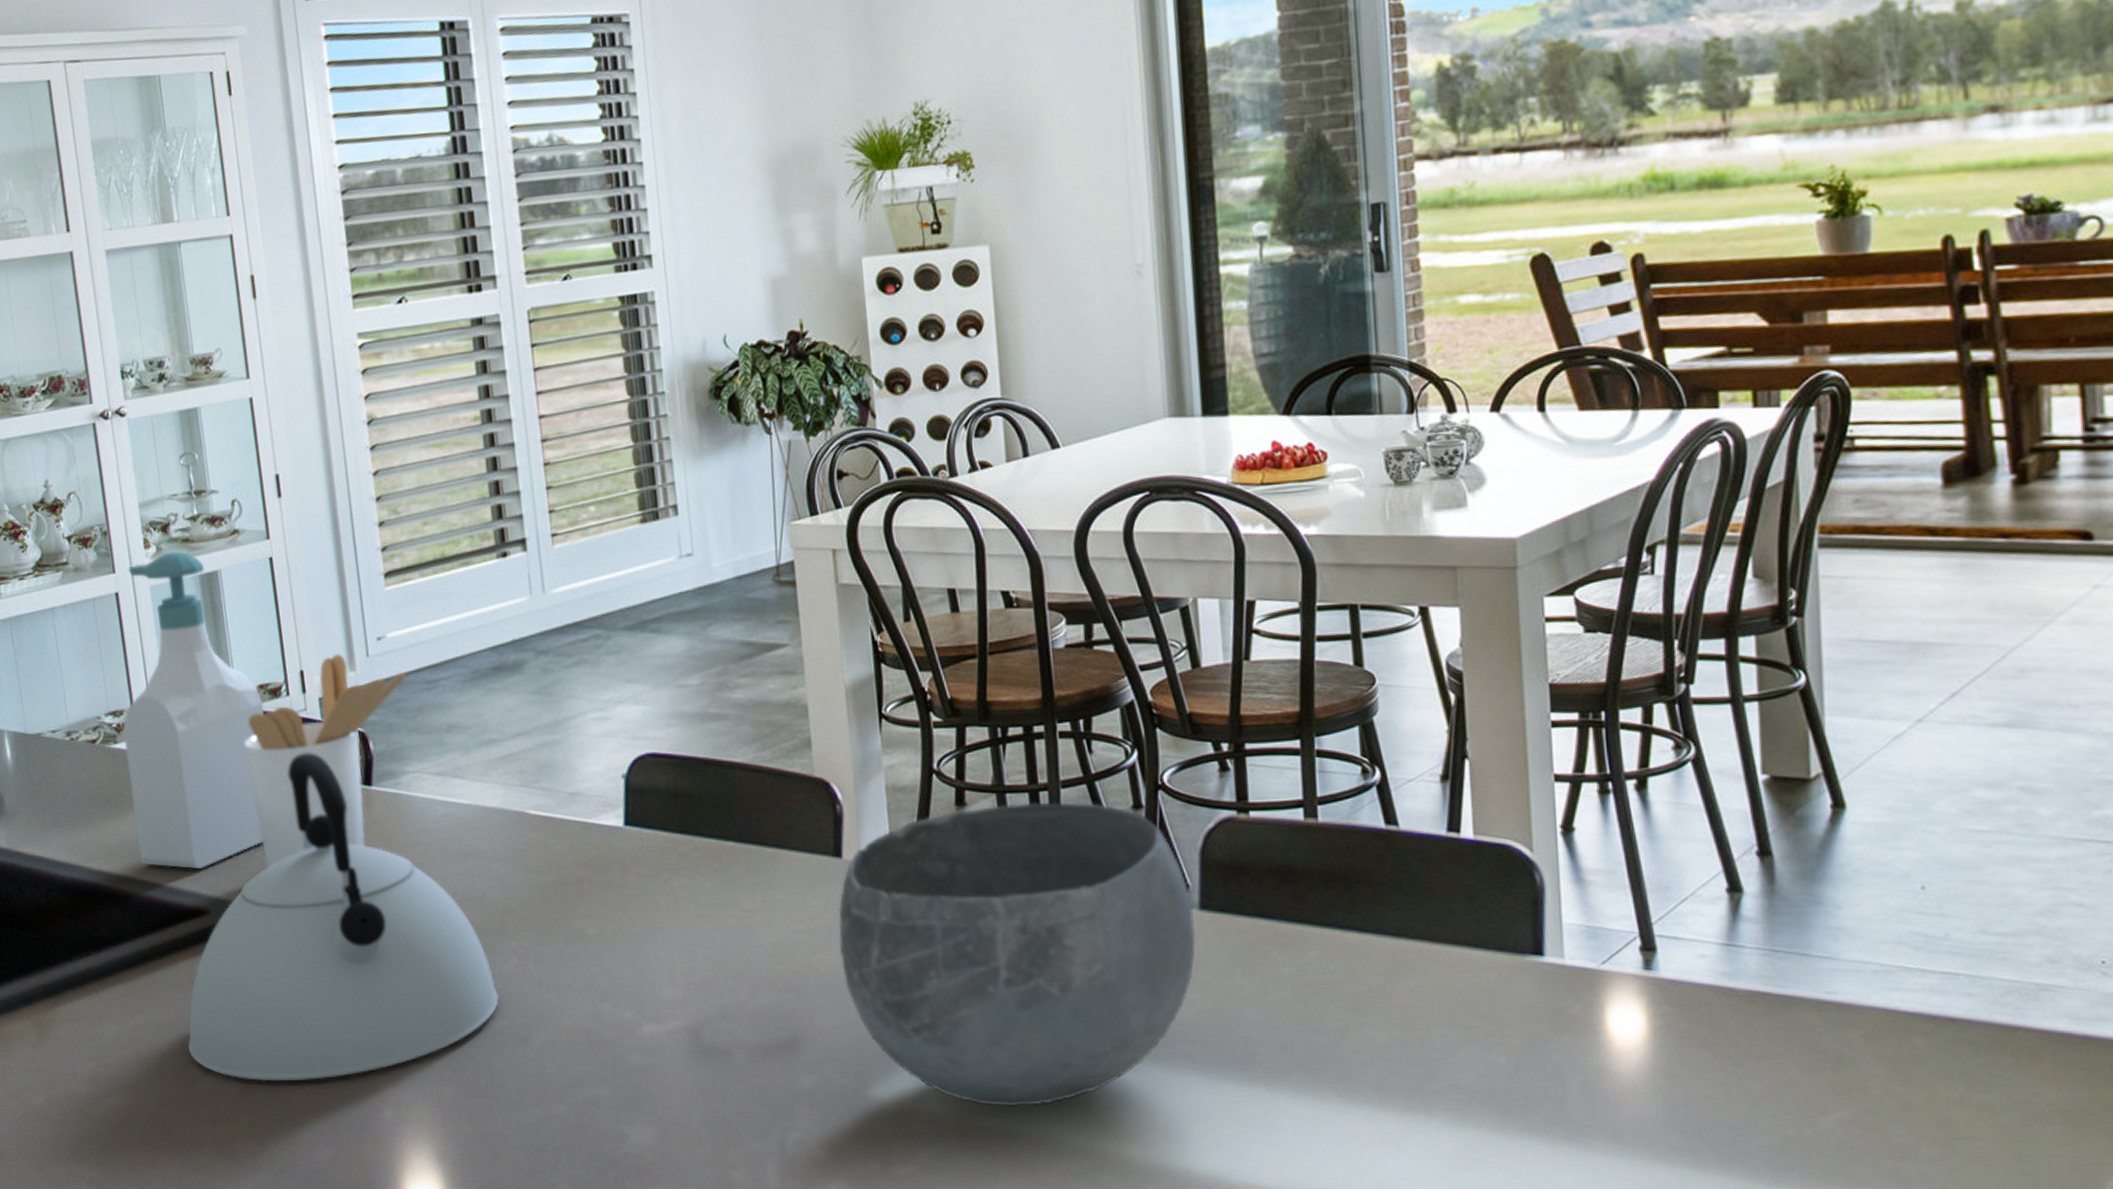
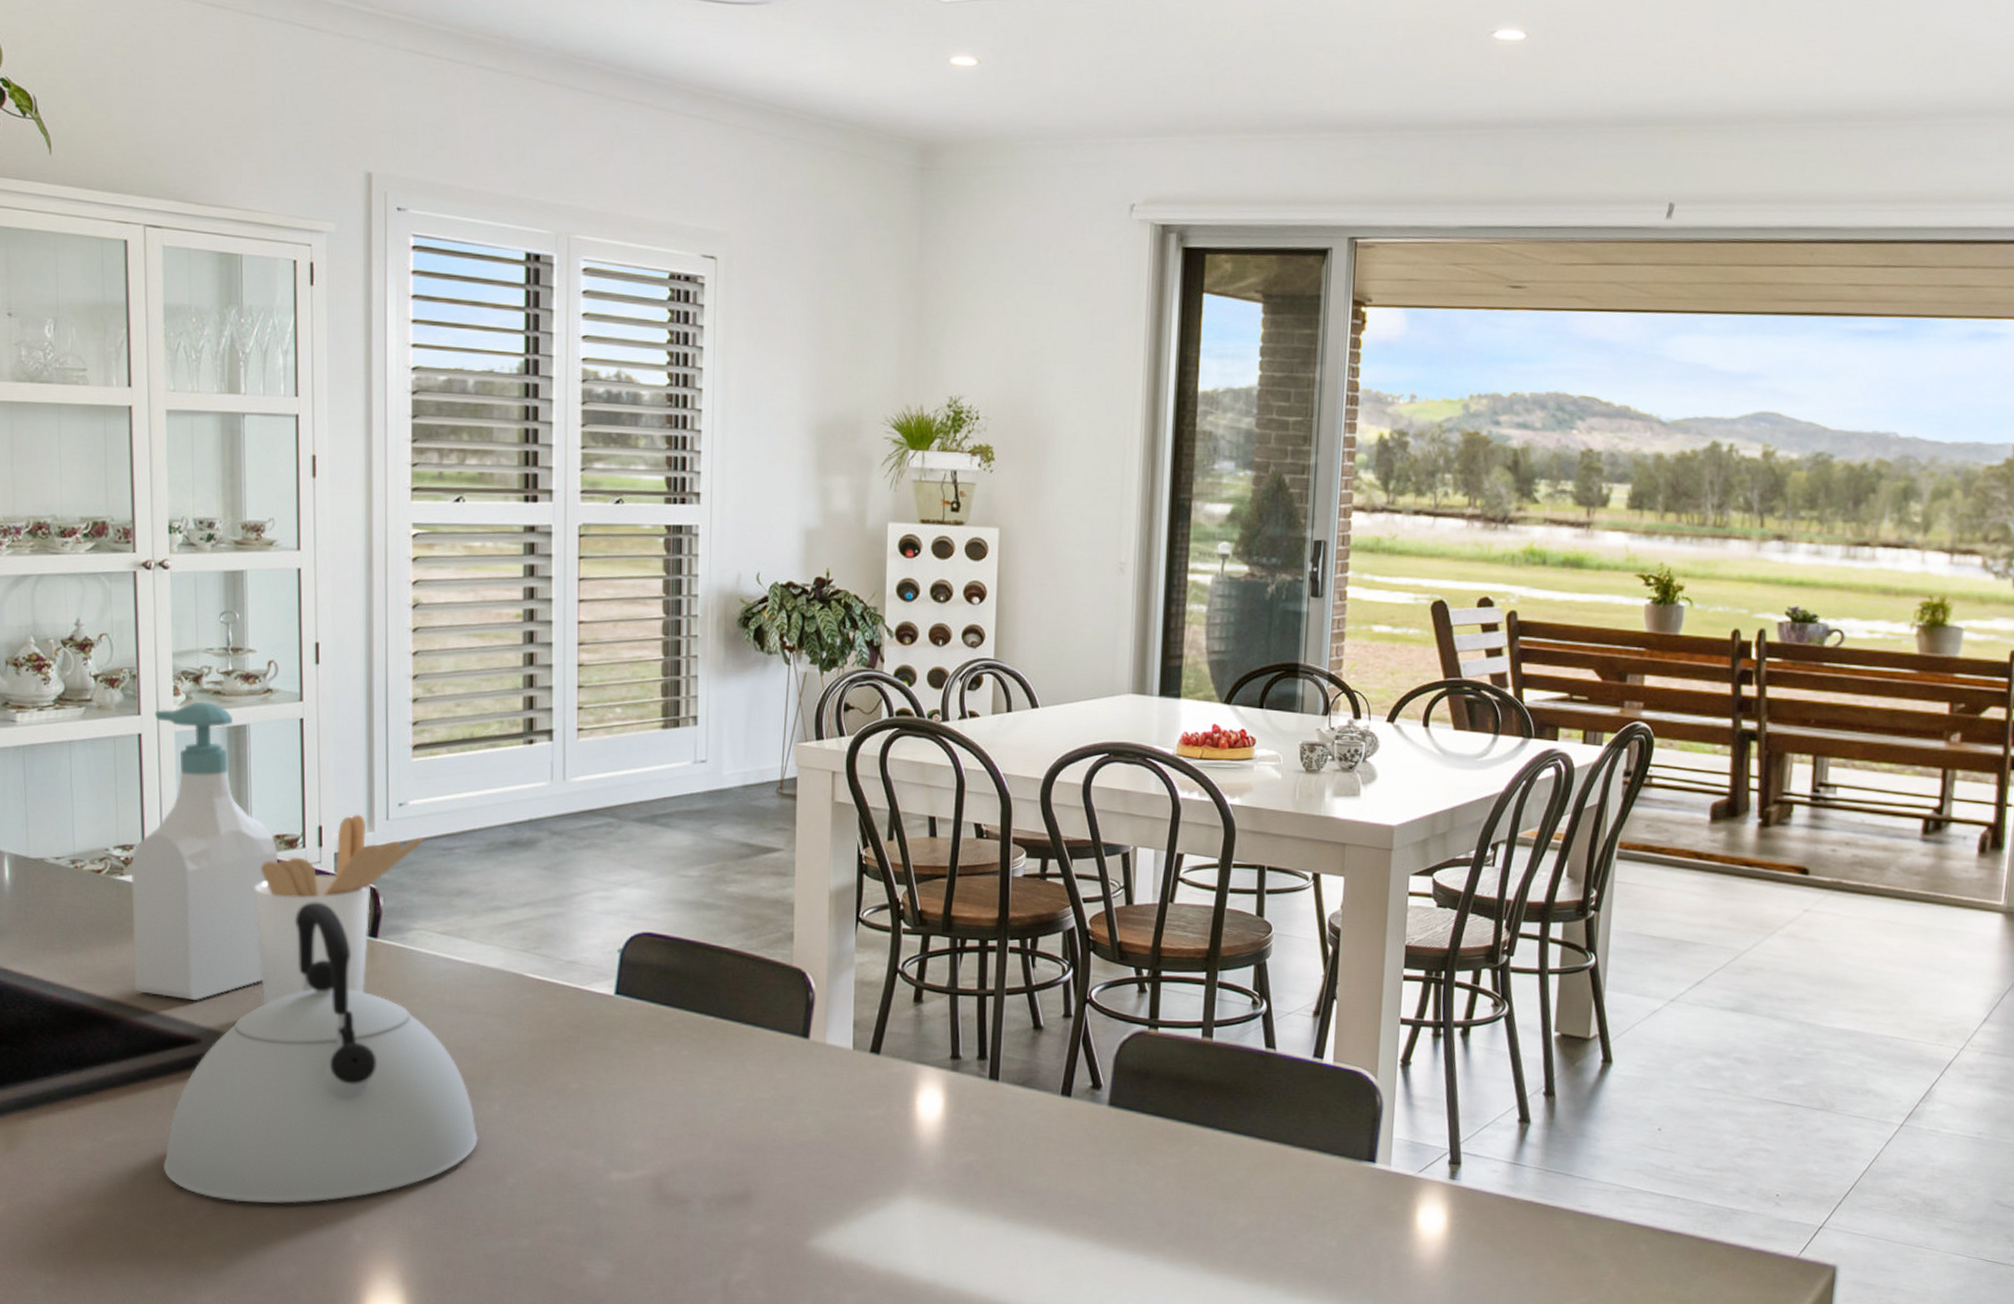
bowl: present [838,801,1196,1107] -> none [797,1004,1103,1262]

